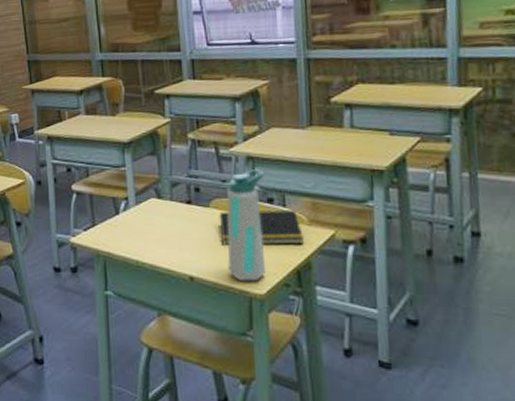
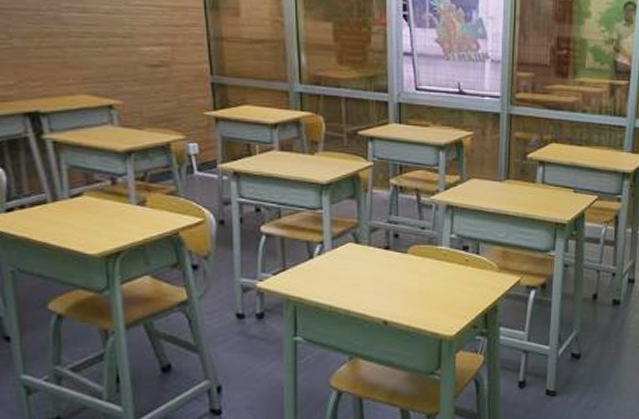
notepad: present [218,210,305,246] -> none [415,258,494,291]
water bottle: present [226,168,267,282] -> none [421,217,463,324]

